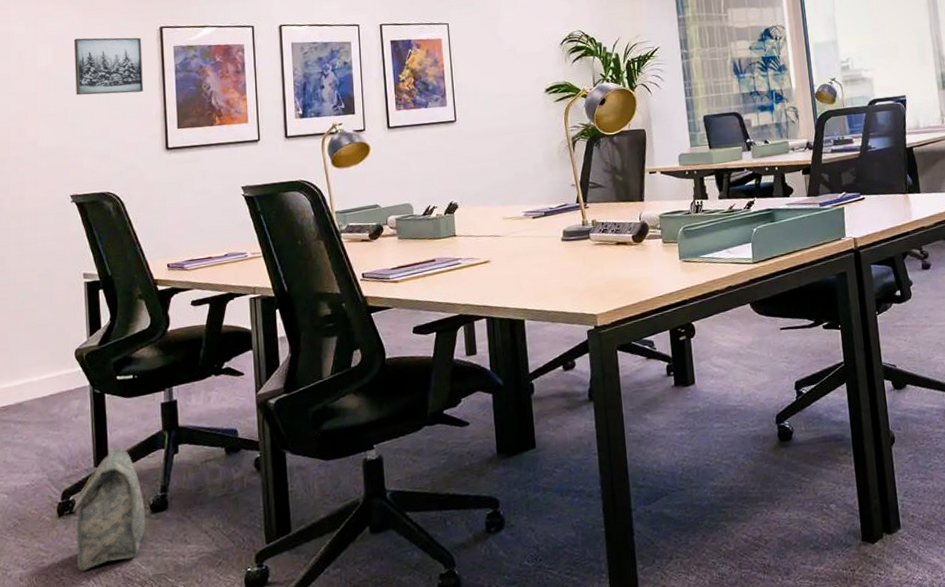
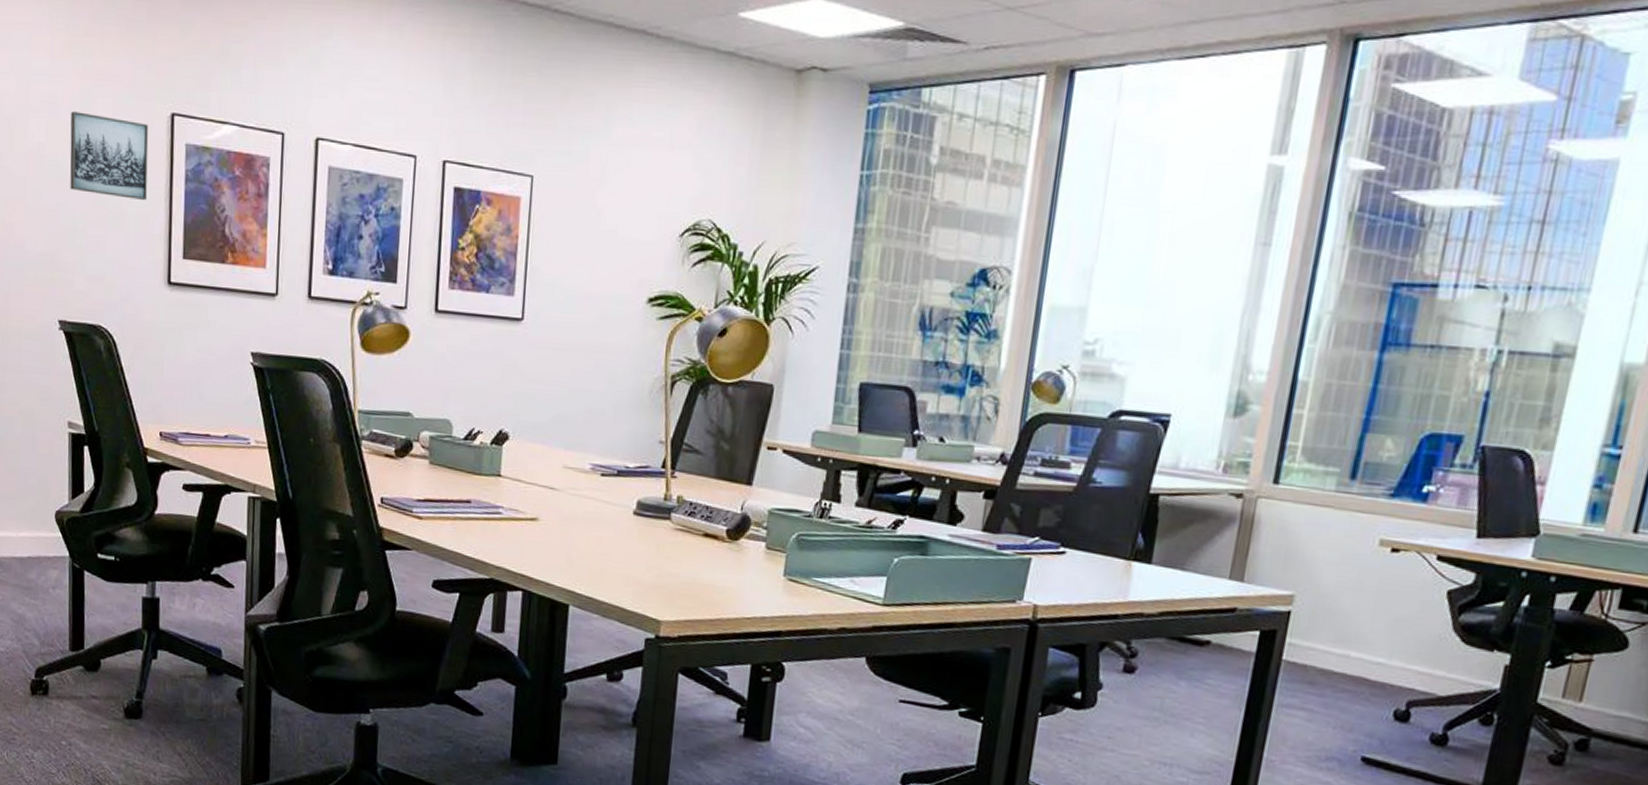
bag: present [72,447,146,571] -> none [45,635,119,761]

